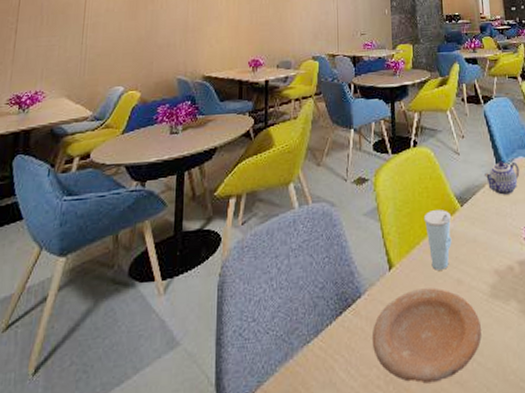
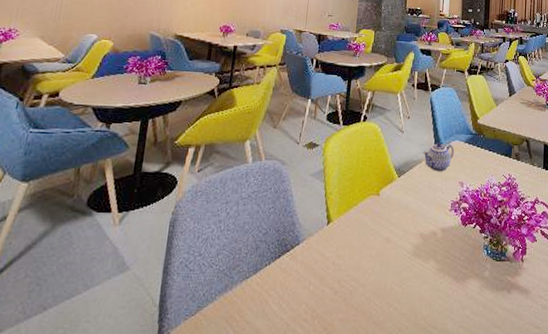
plate: present [371,287,481,384] -> none [304,243,401,321]
cup: present [423,210,452,270] -> none [364,178,389,229]

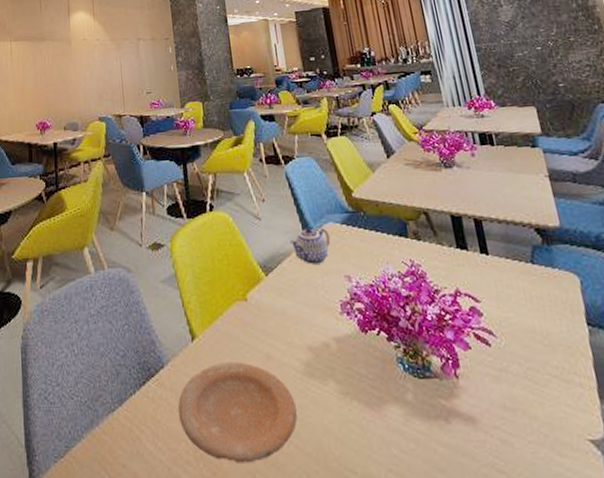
plate: none [304,243,401,321] -> present [178,362,297,463]

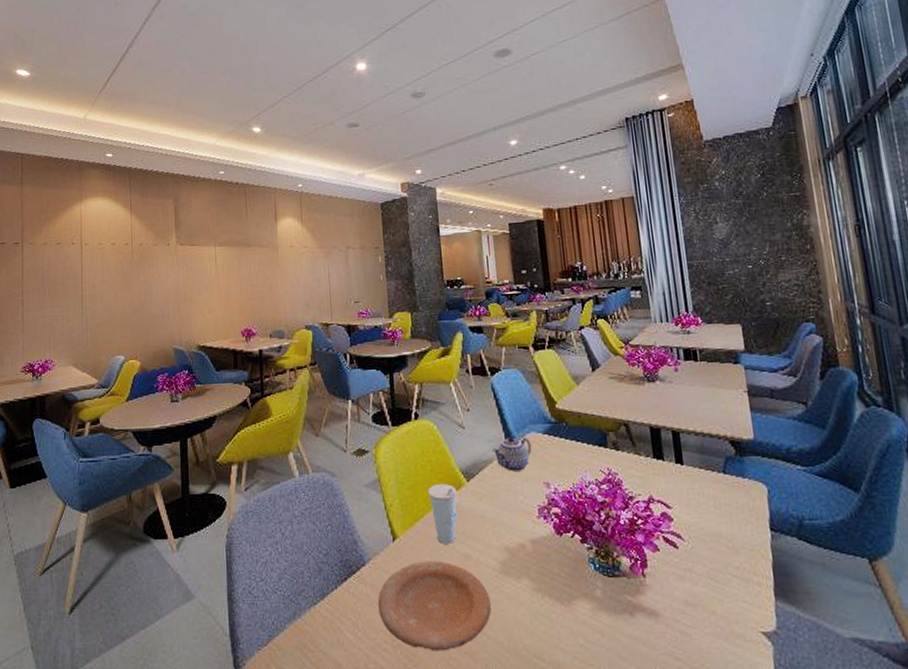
cup: none [225,279,258,344] -> present [427,484,458,544]

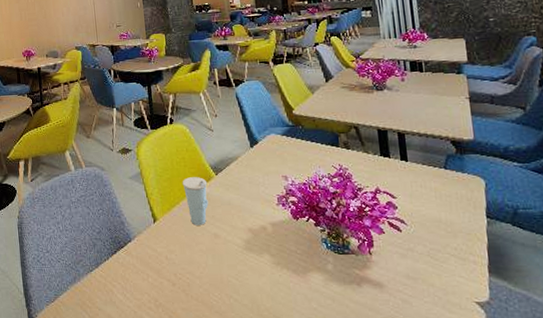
plate: present [377,561,491,651] -> none [142,239,237,310]
teapot: present [493,436,532,471] -> none [237,137,272,167]

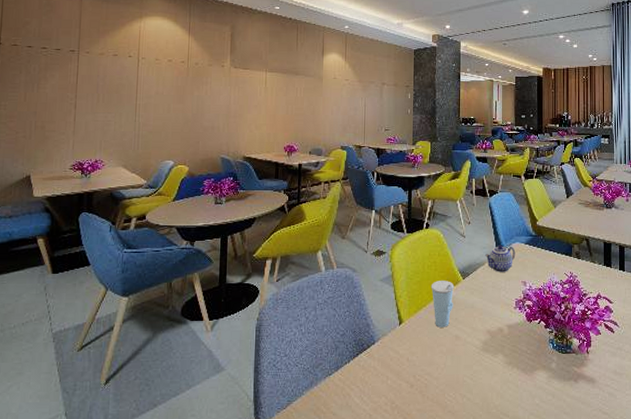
teapot: none [237,137,272,167] -> present [485,245,516,272]

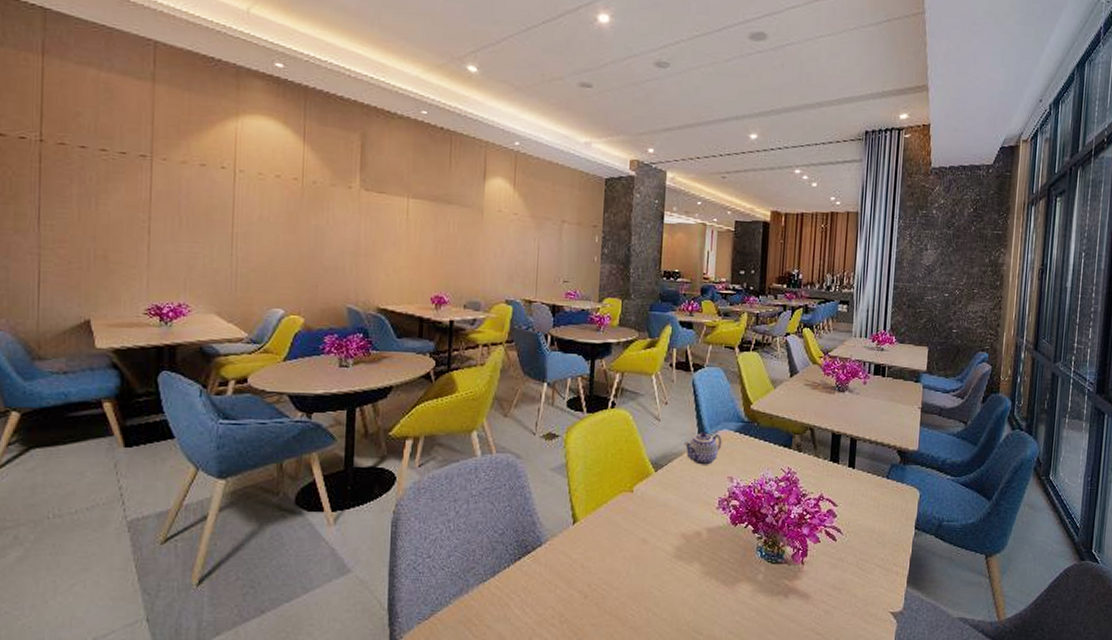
cup: present [431,281,455,327] -> none [614,472,644,529]

